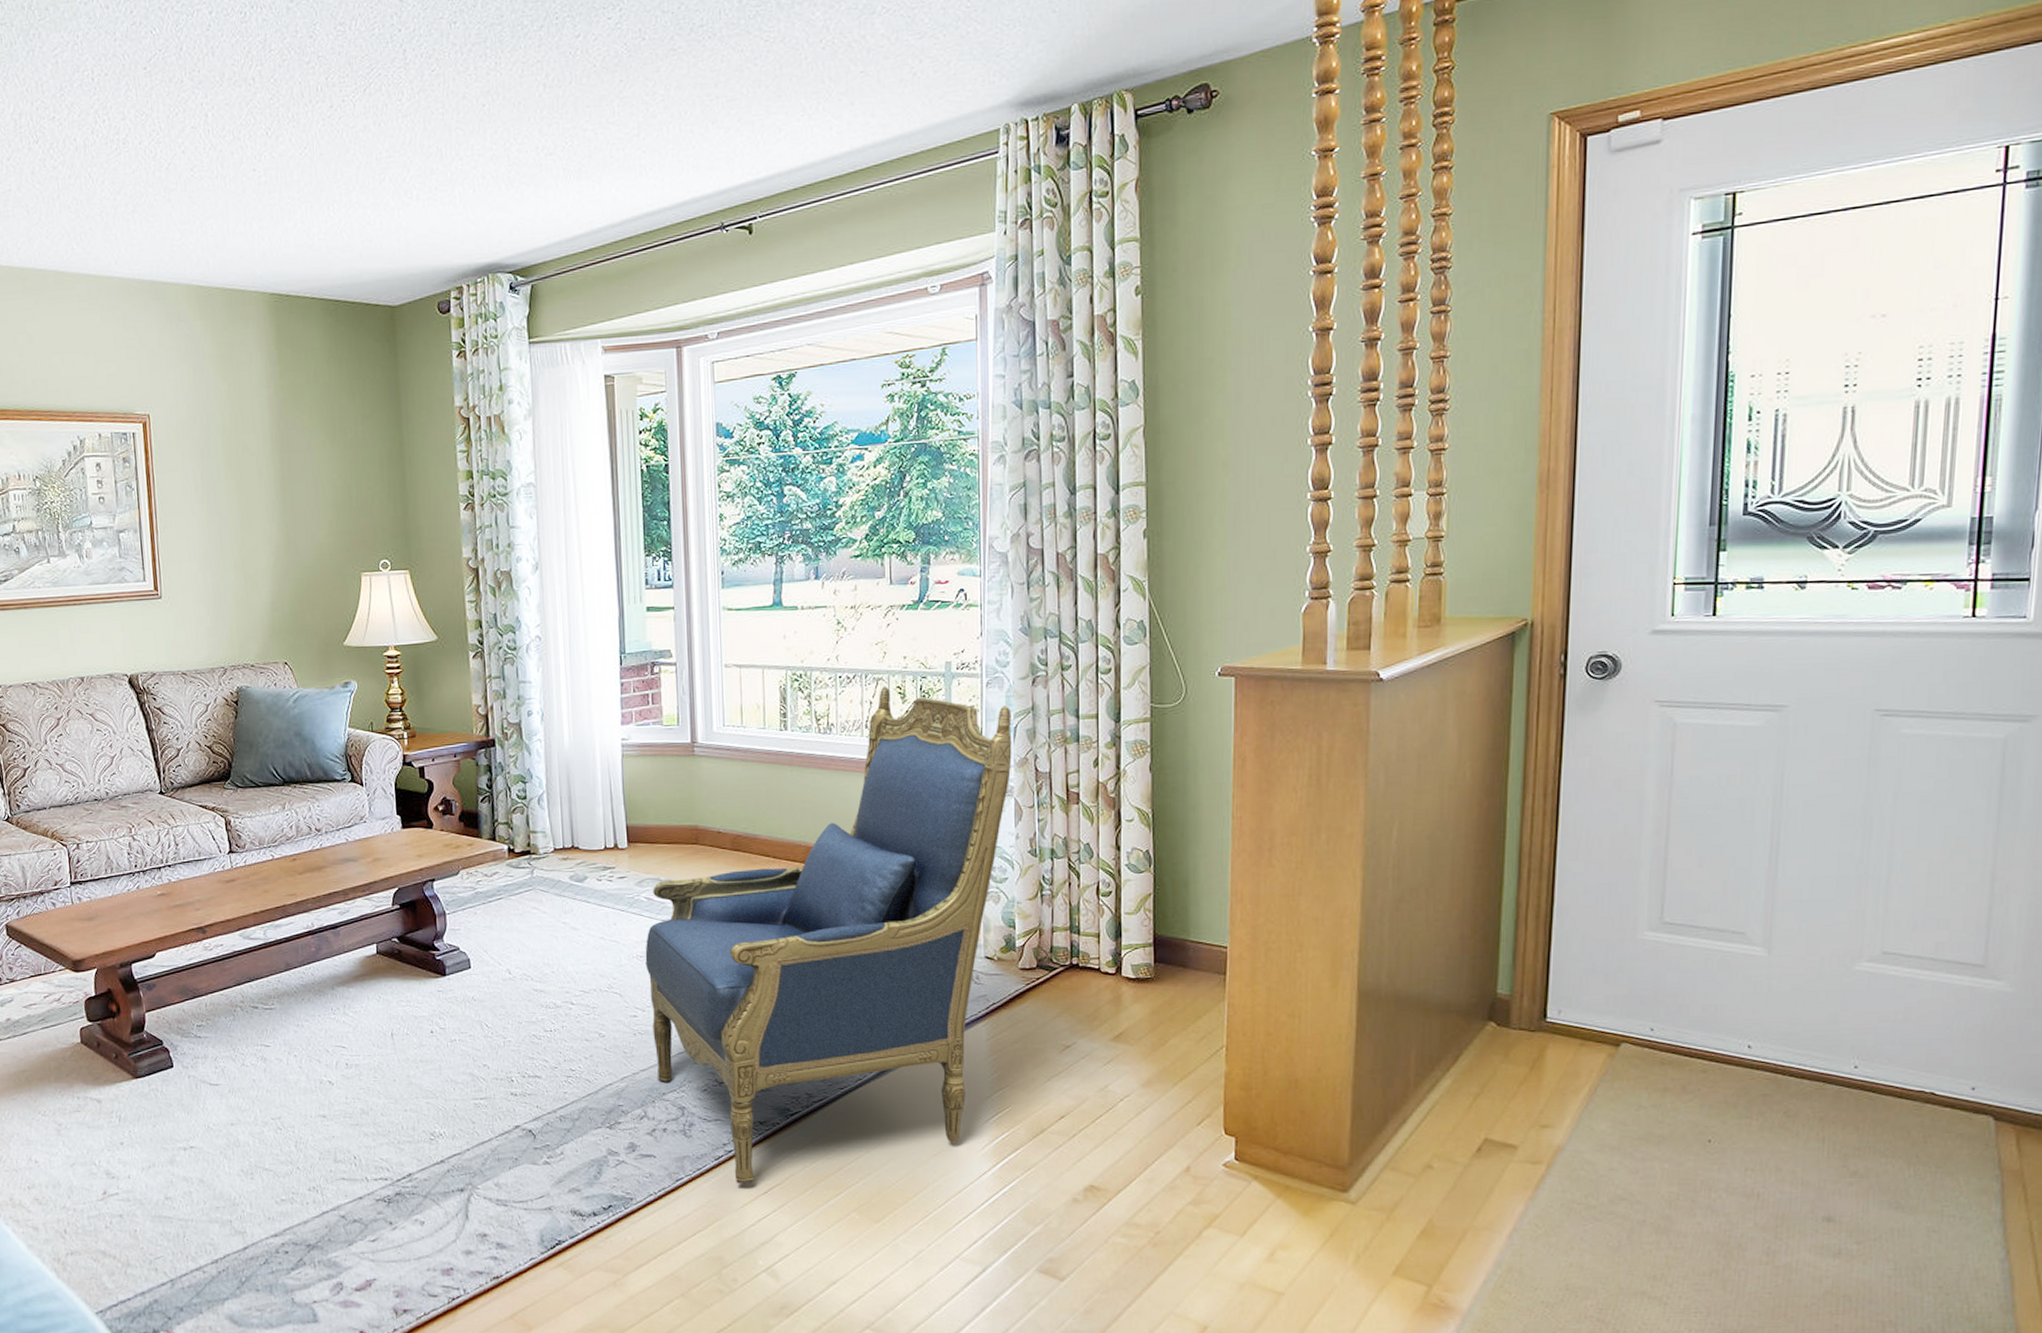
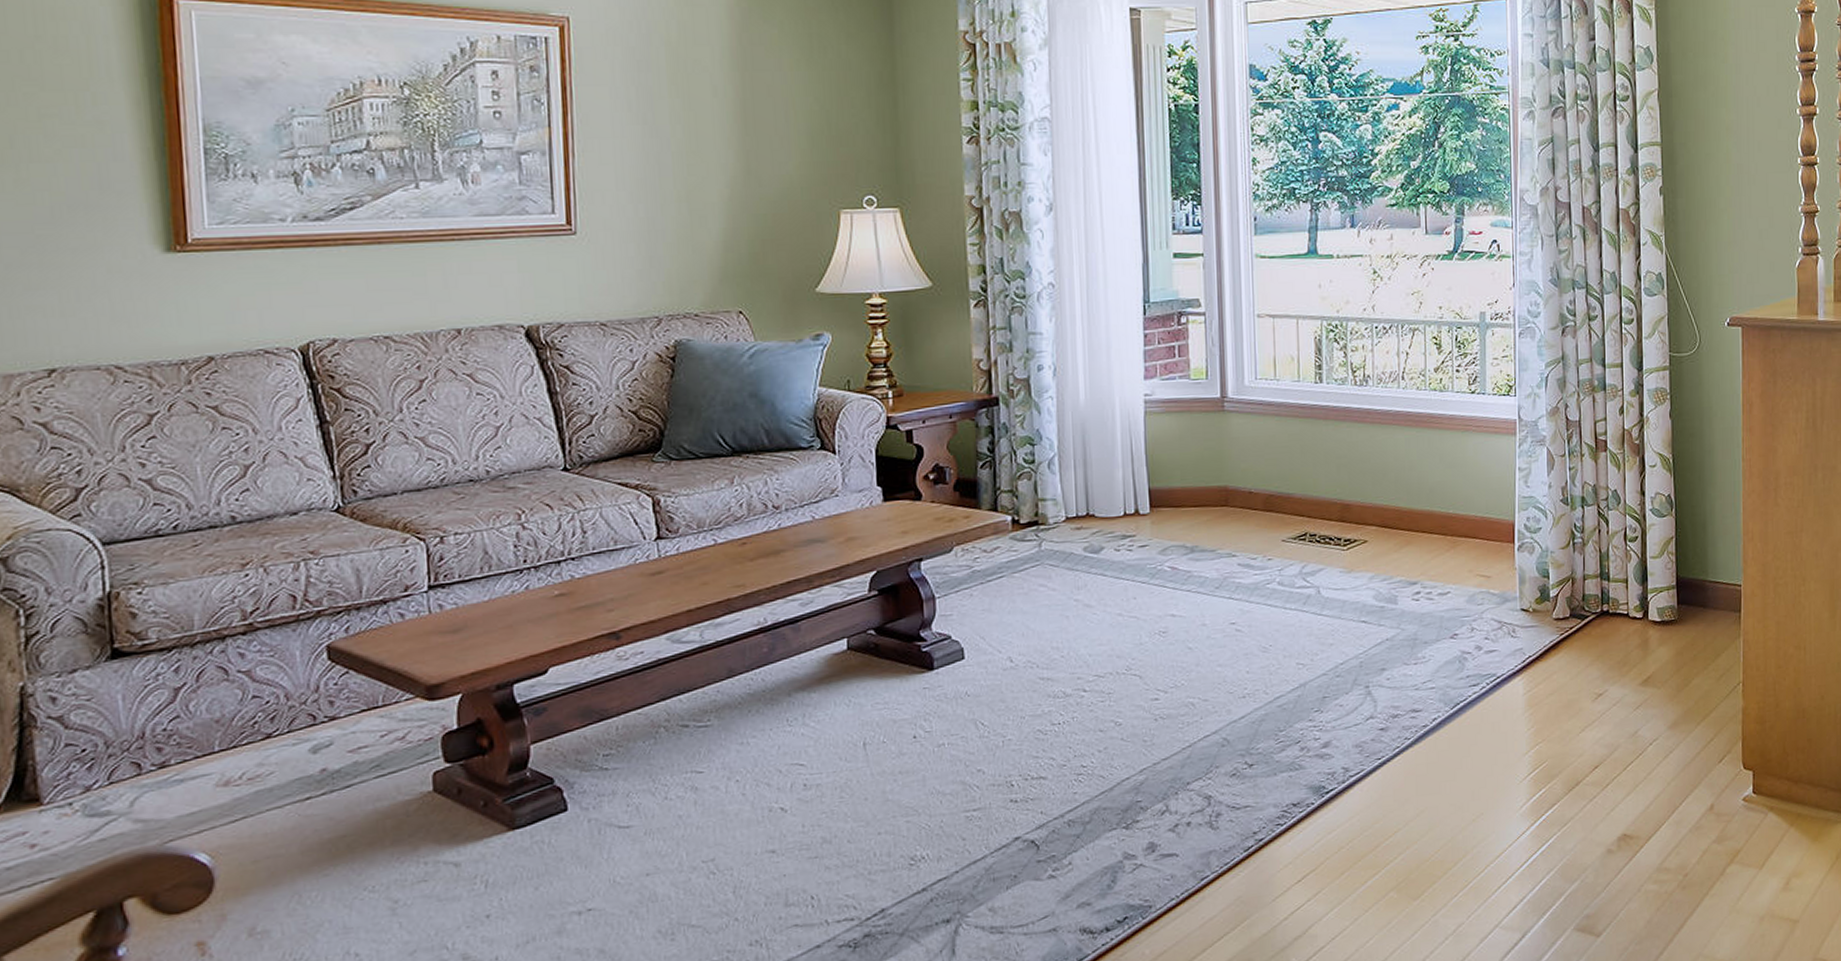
armchair: present [645,686,1012,1183] -> none [1168,336,1544,875]

